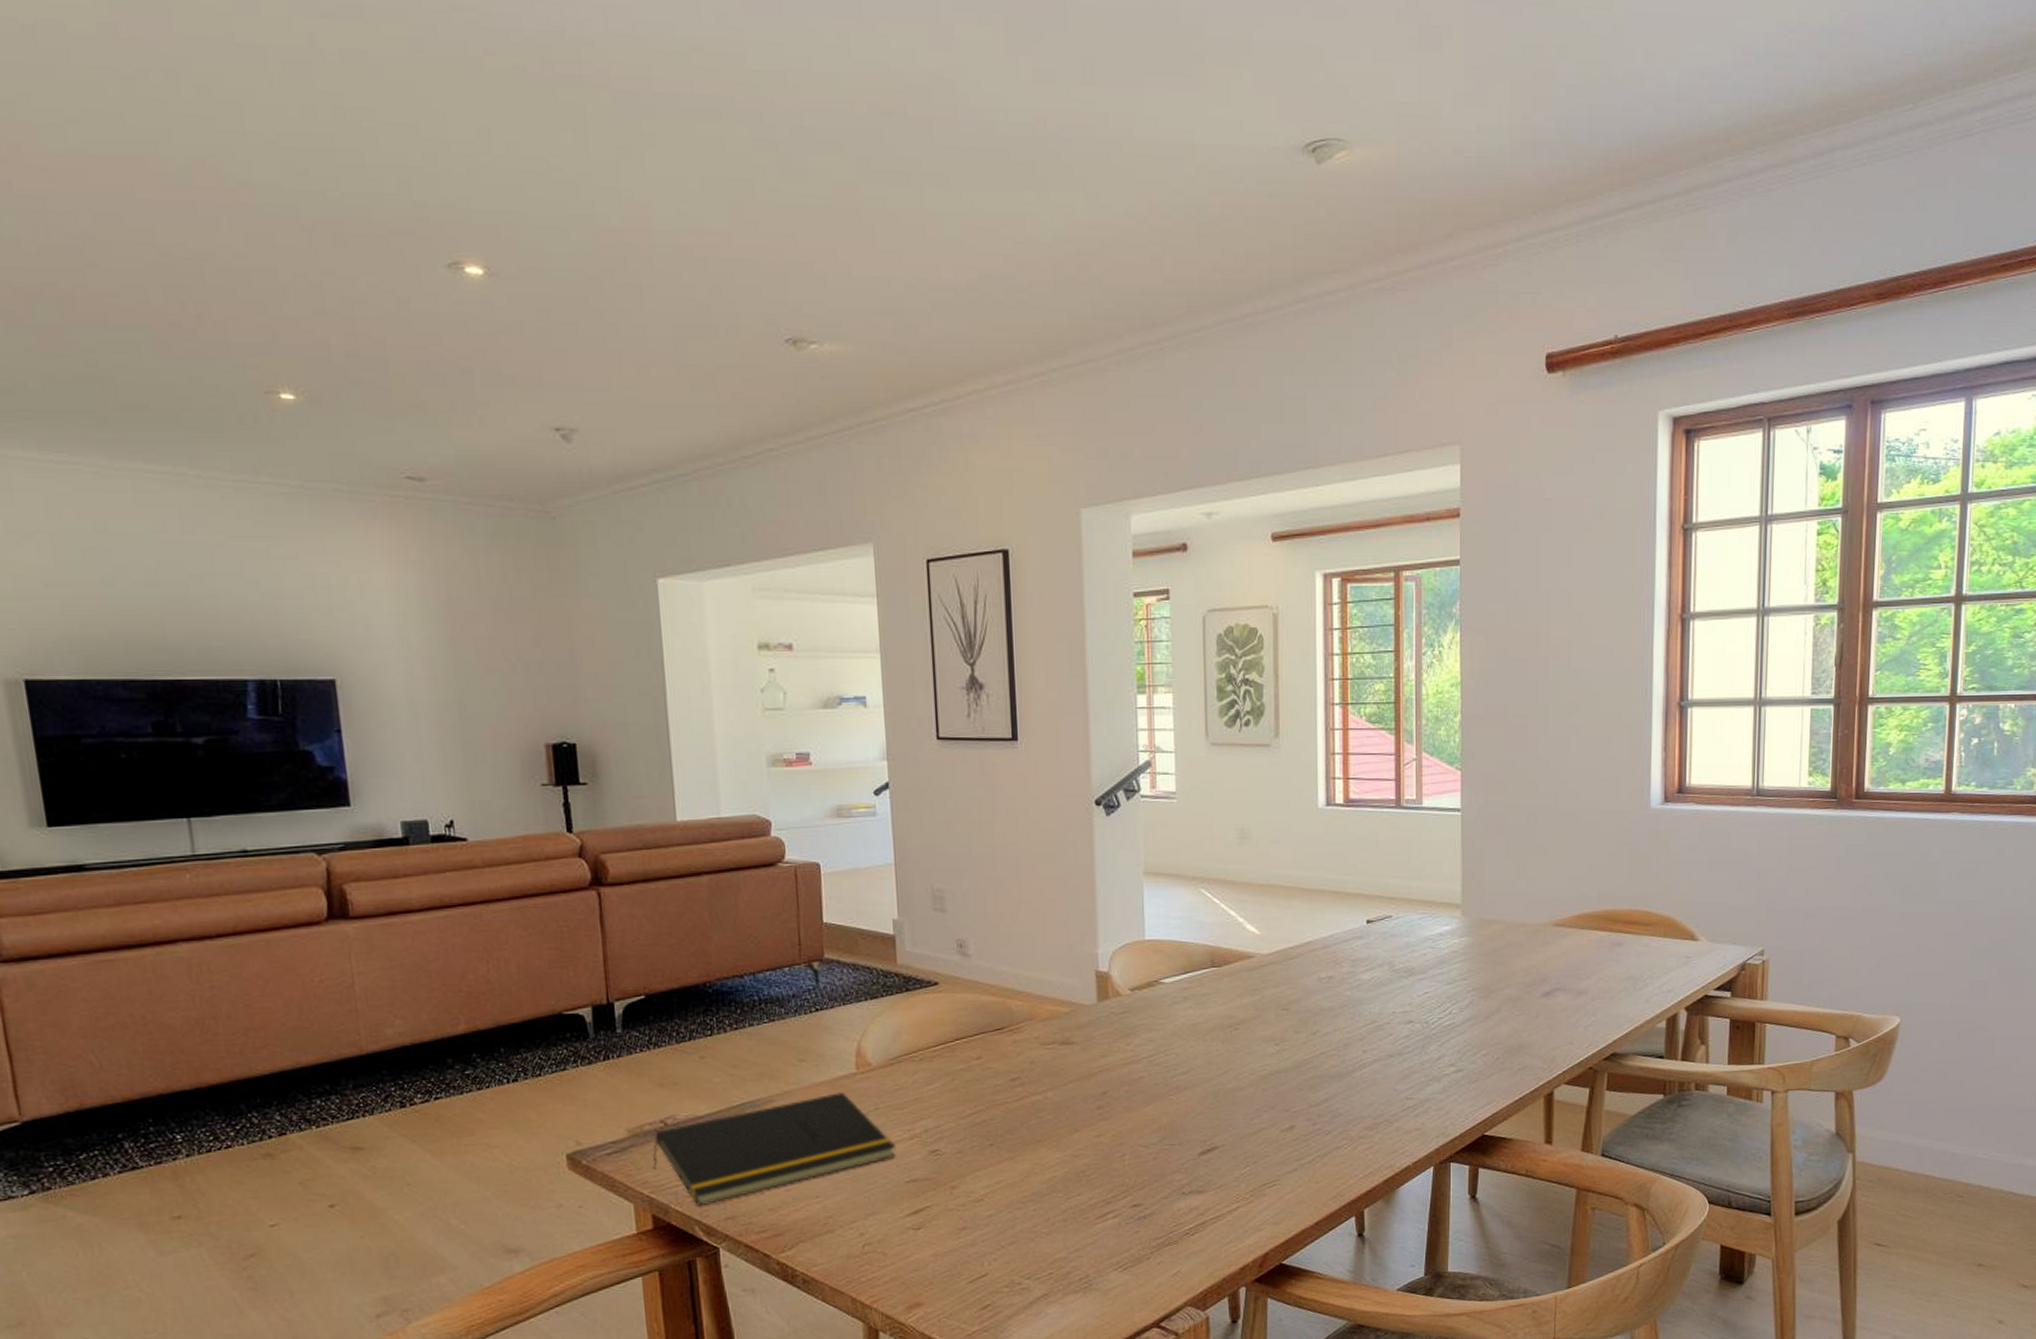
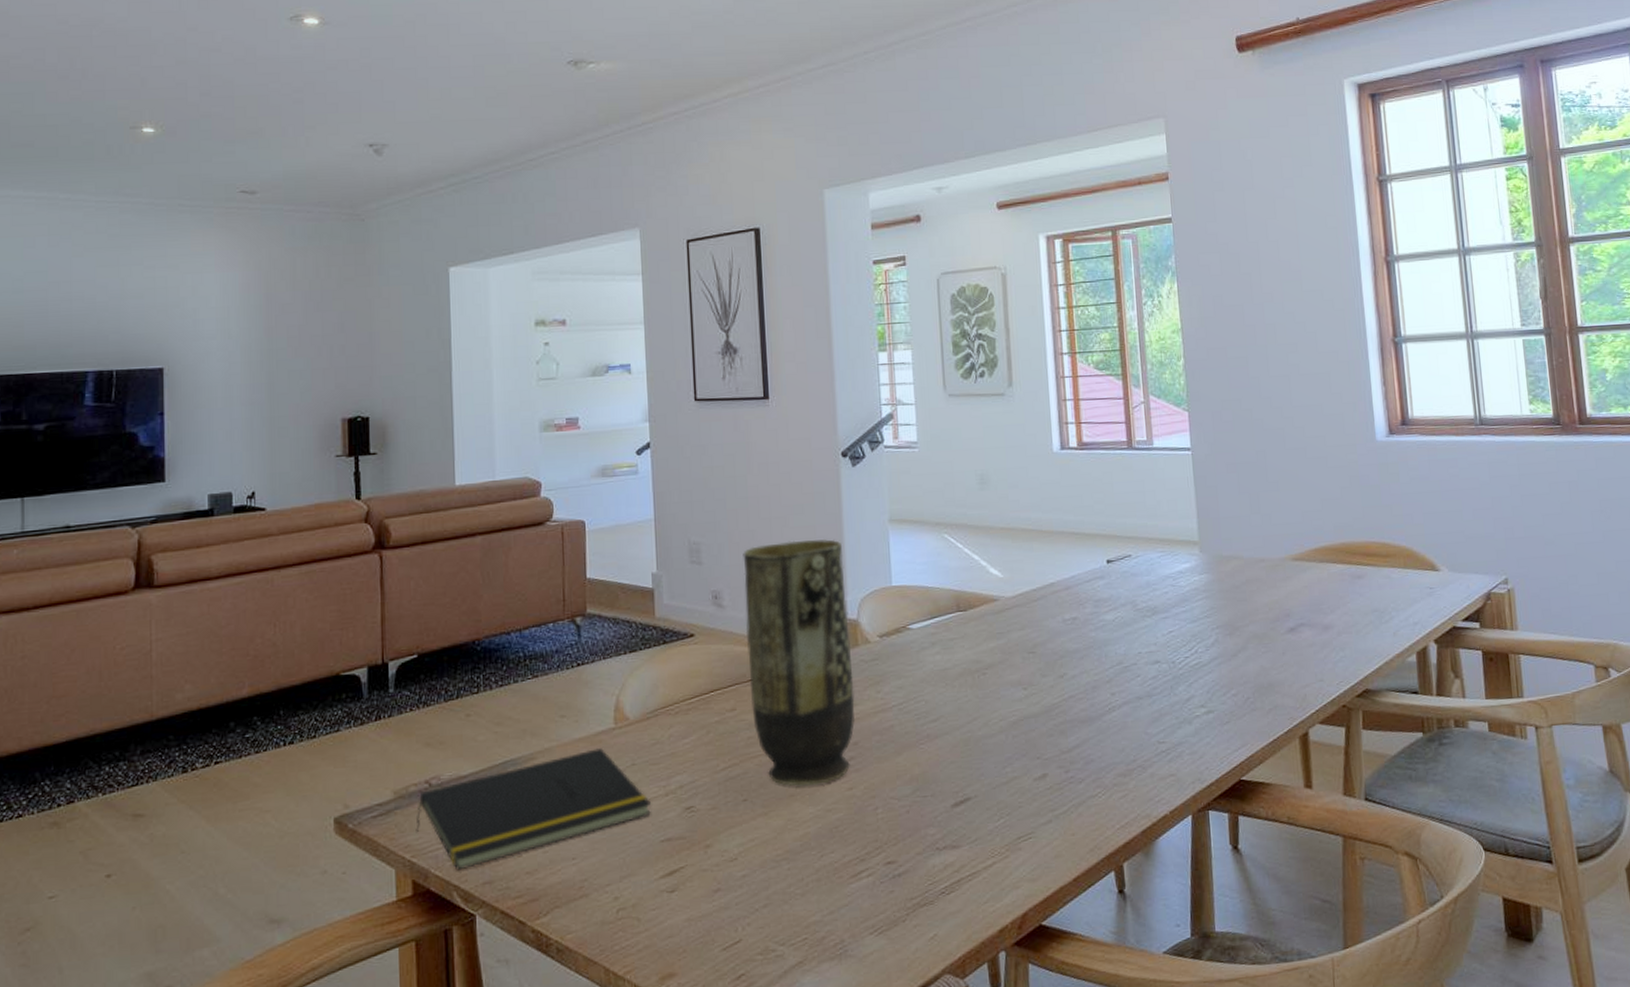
vase: none [989,890,1105,1133] -> present [743,539,856,786]

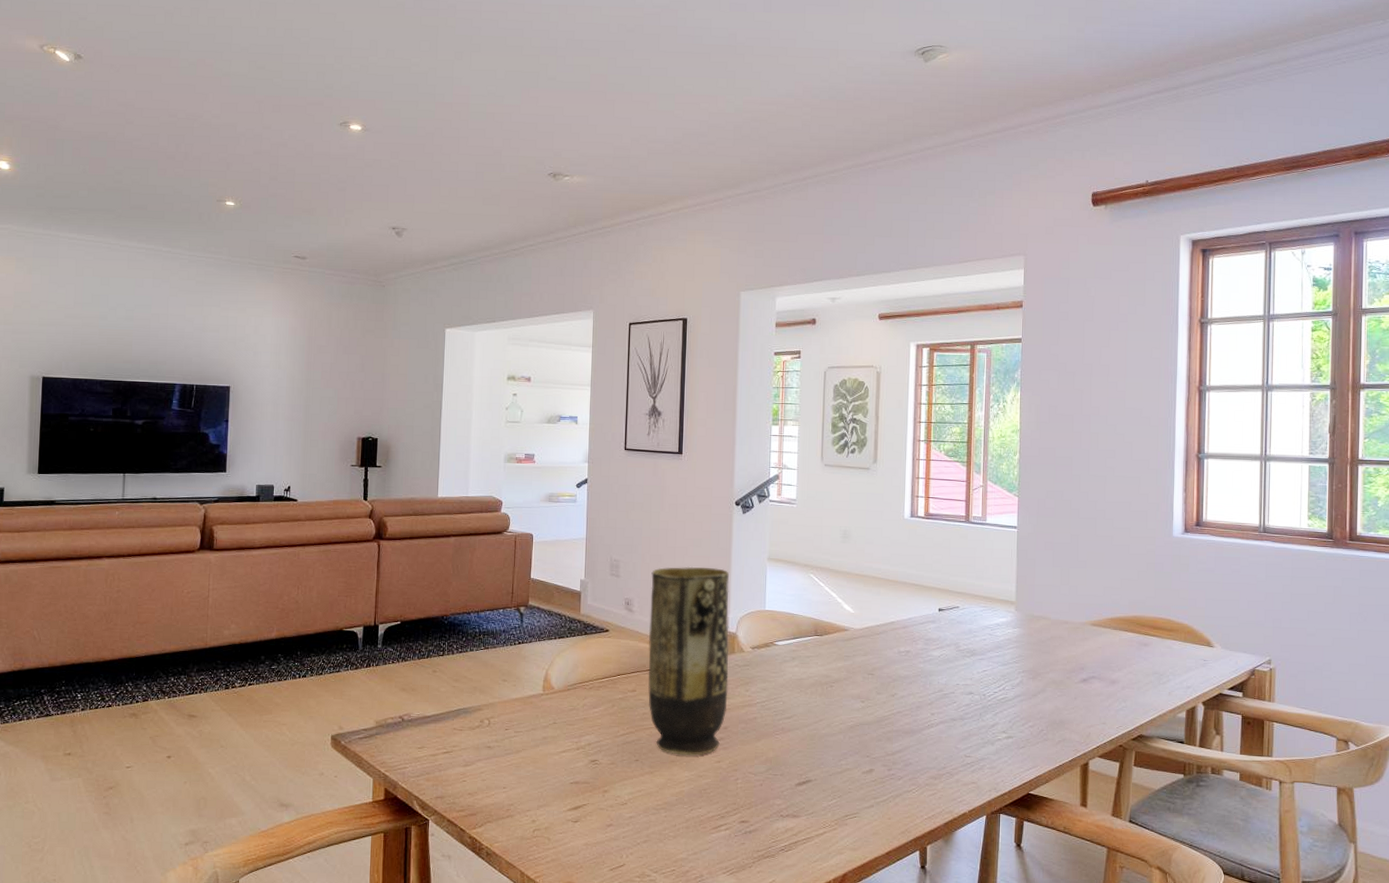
notepad: present [416,748,652,871] -> none [390,708,566,786]

